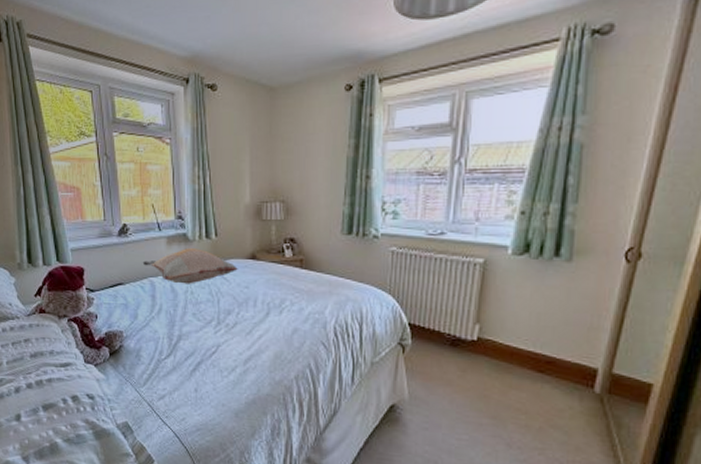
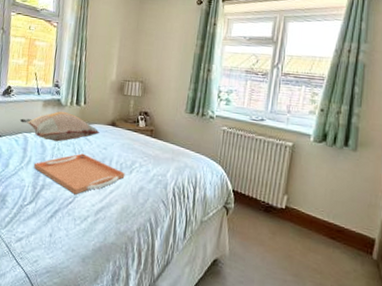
serving tray: none [165,295,274,343] -> present [33,153,125,194]

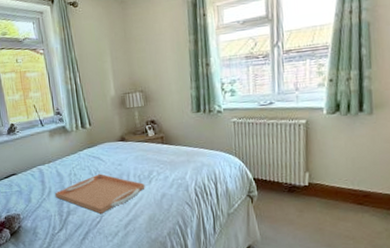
decorative pillow: present [19,111,99,142] -> none [30,137,111,168]

